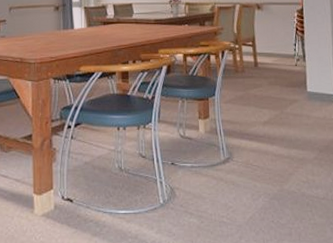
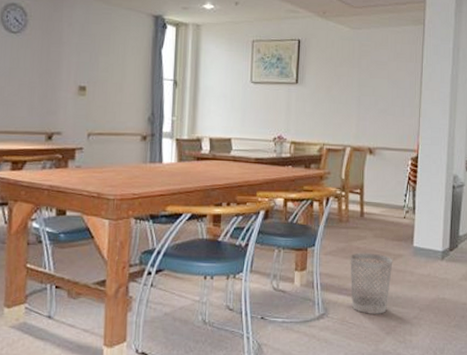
wastebasket: none [248,99,290,157] -> present [350,252,393,314]

